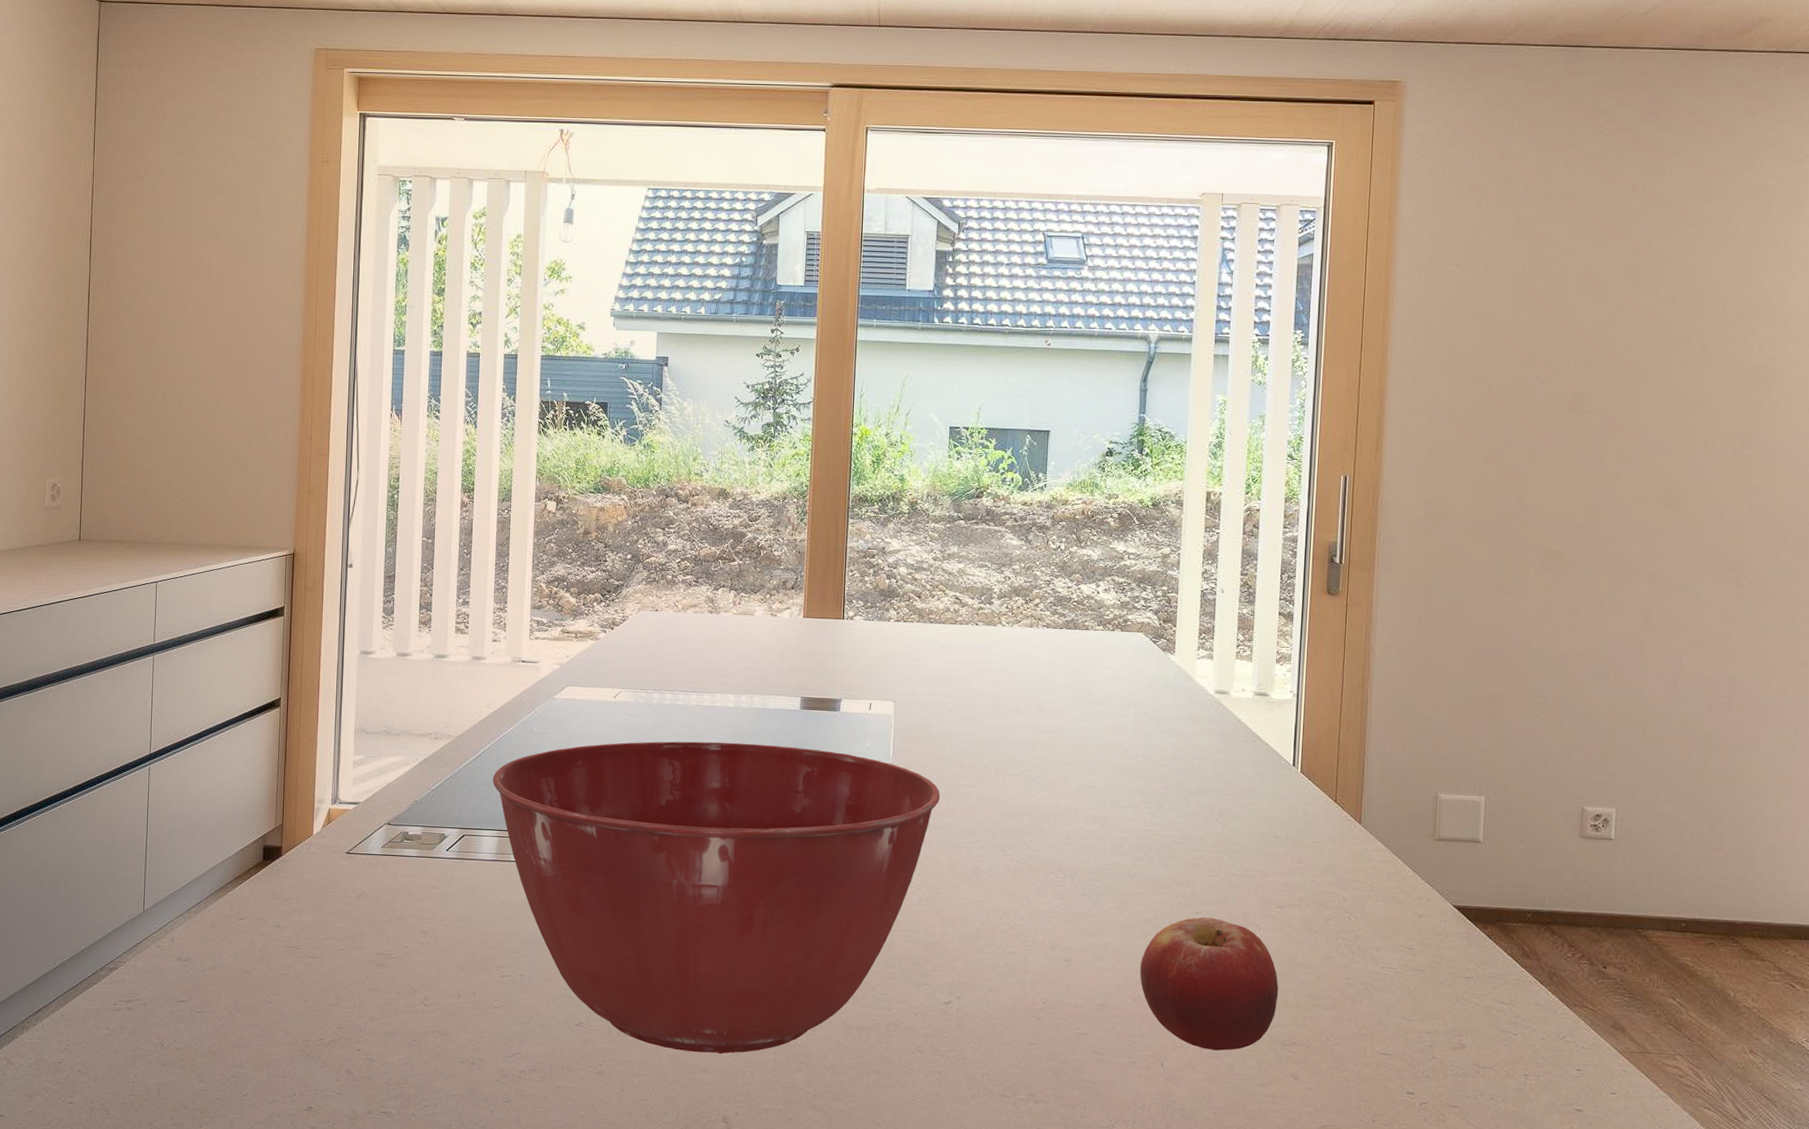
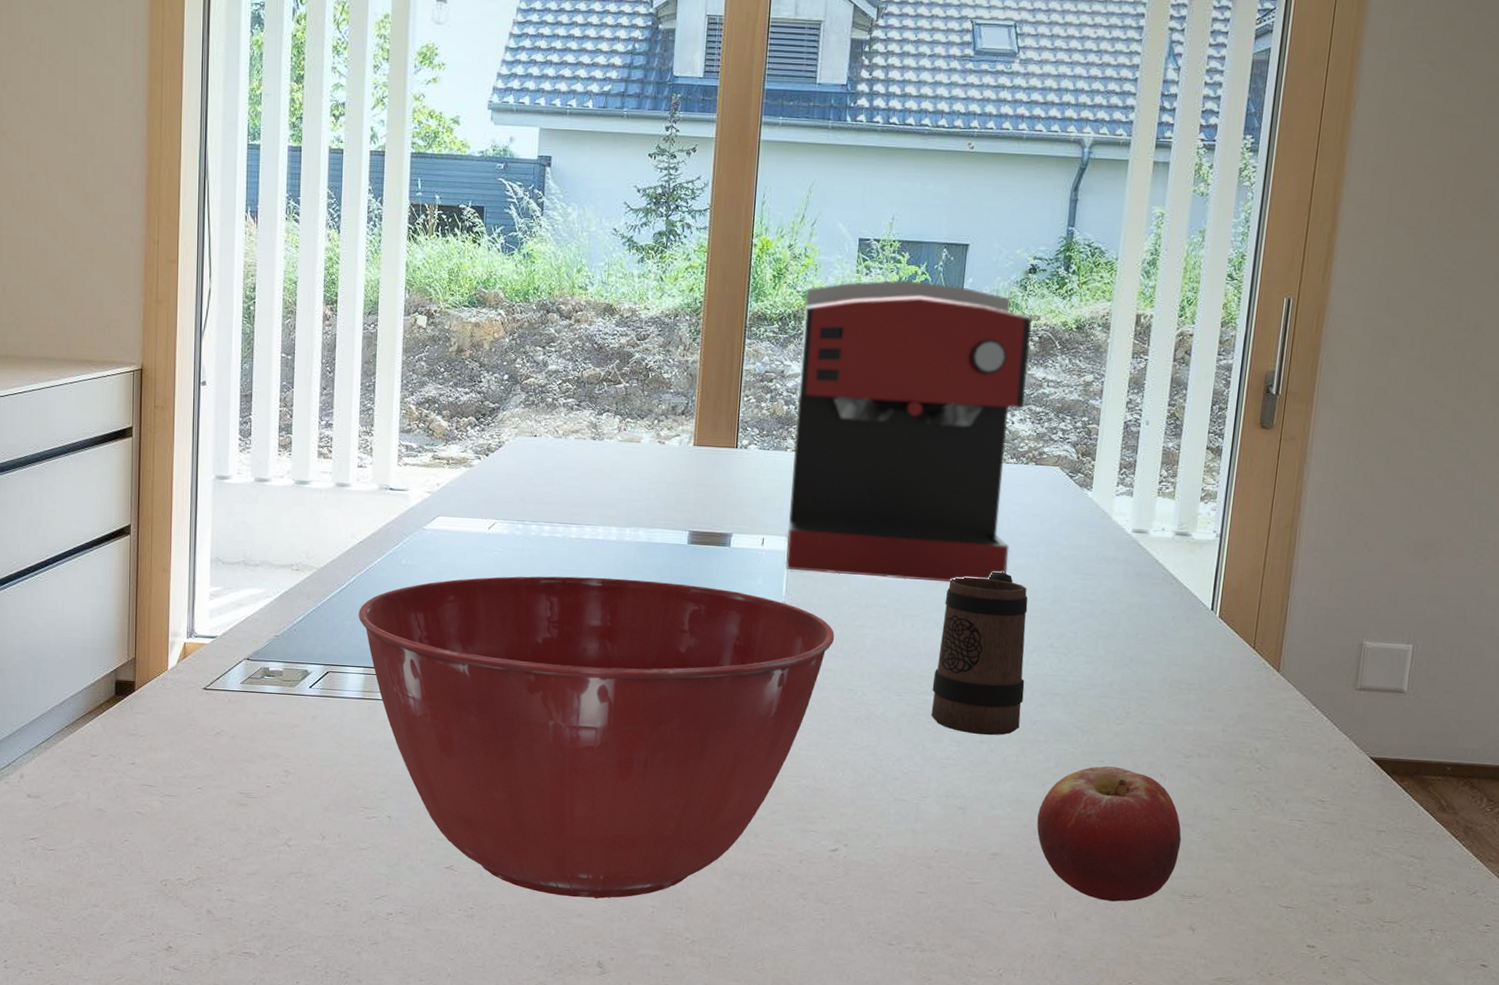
coffee maker: none [891,463,1111,743] -> present [785,280,1032,583]
mug: none [1034,732,1122,889] -> present [931,571,1028,736]

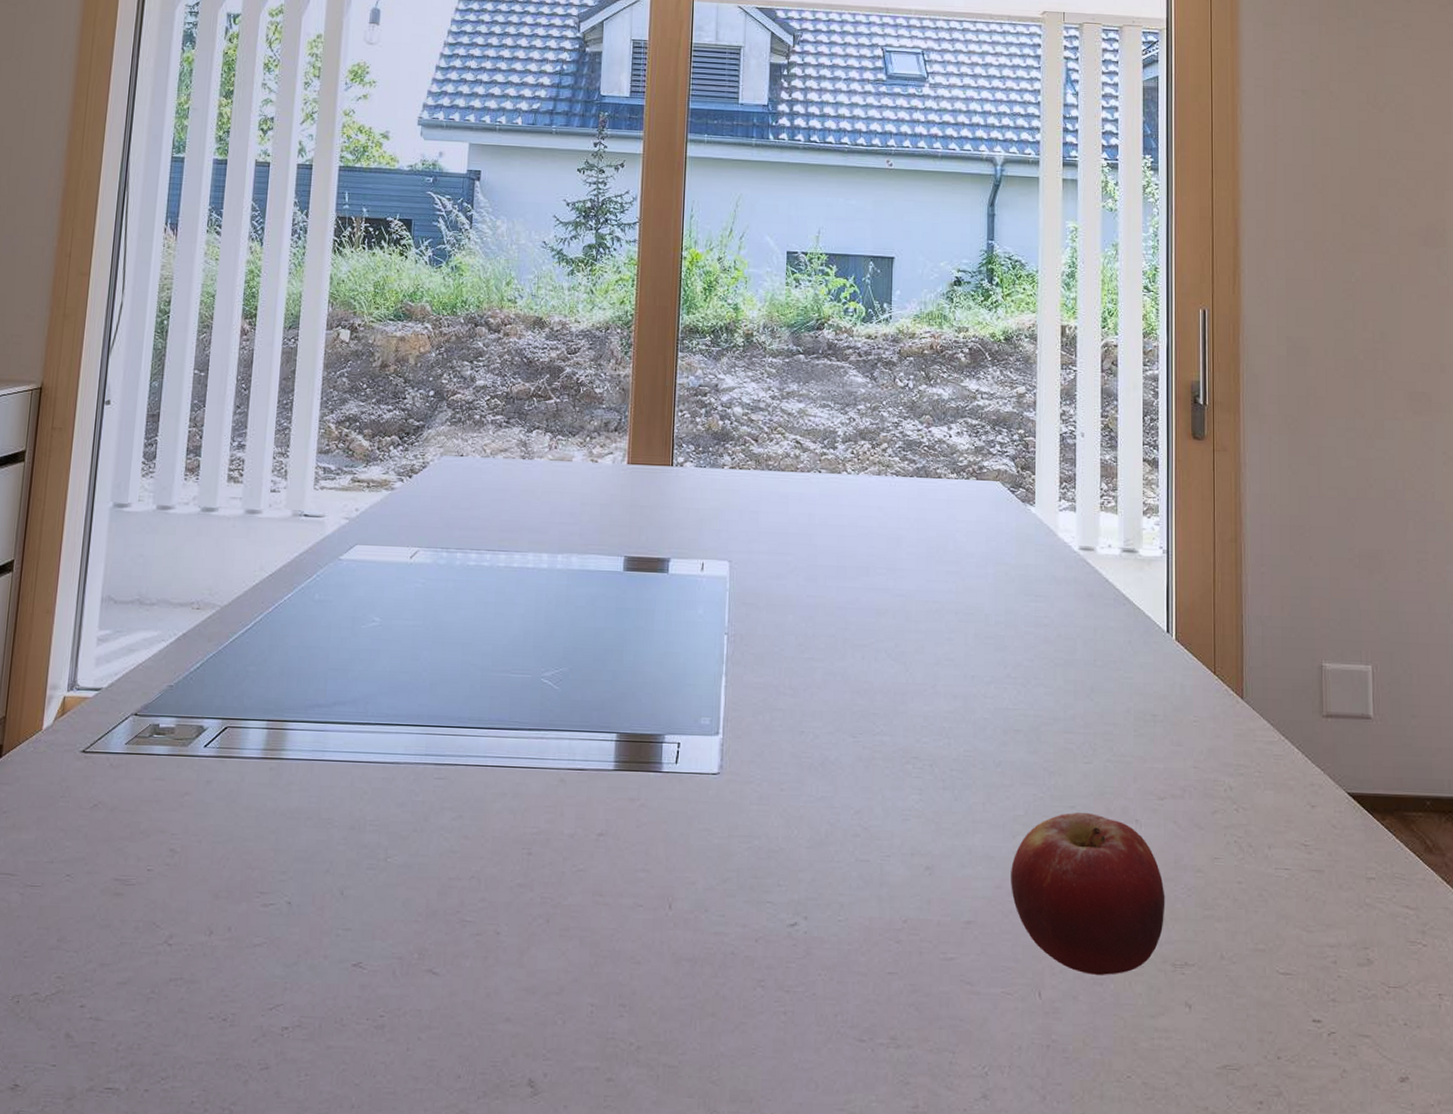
mixing bowl: present [358,576,835,899] -> none [263,609,783,998]
coffee maker: present [785,280,1032,583] -> none [726,292,961,608]
mug: present [931,571,1028,736] -> none [888,595,985,781]

